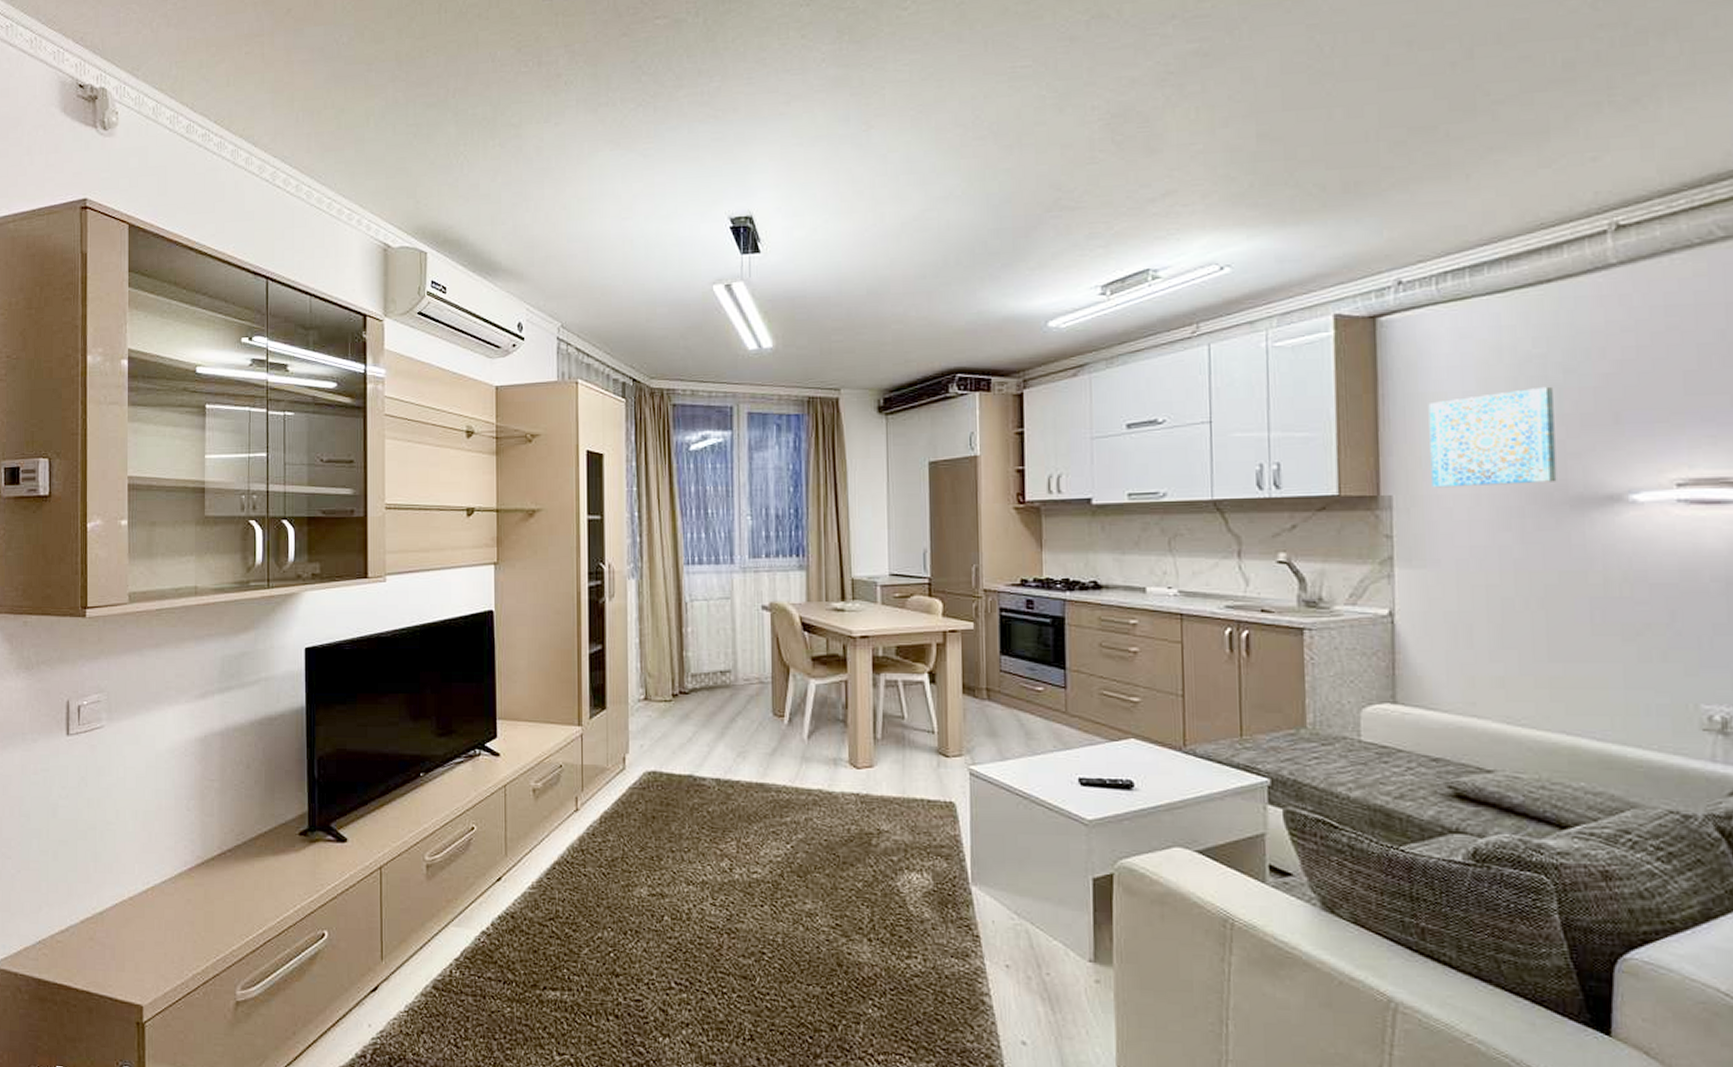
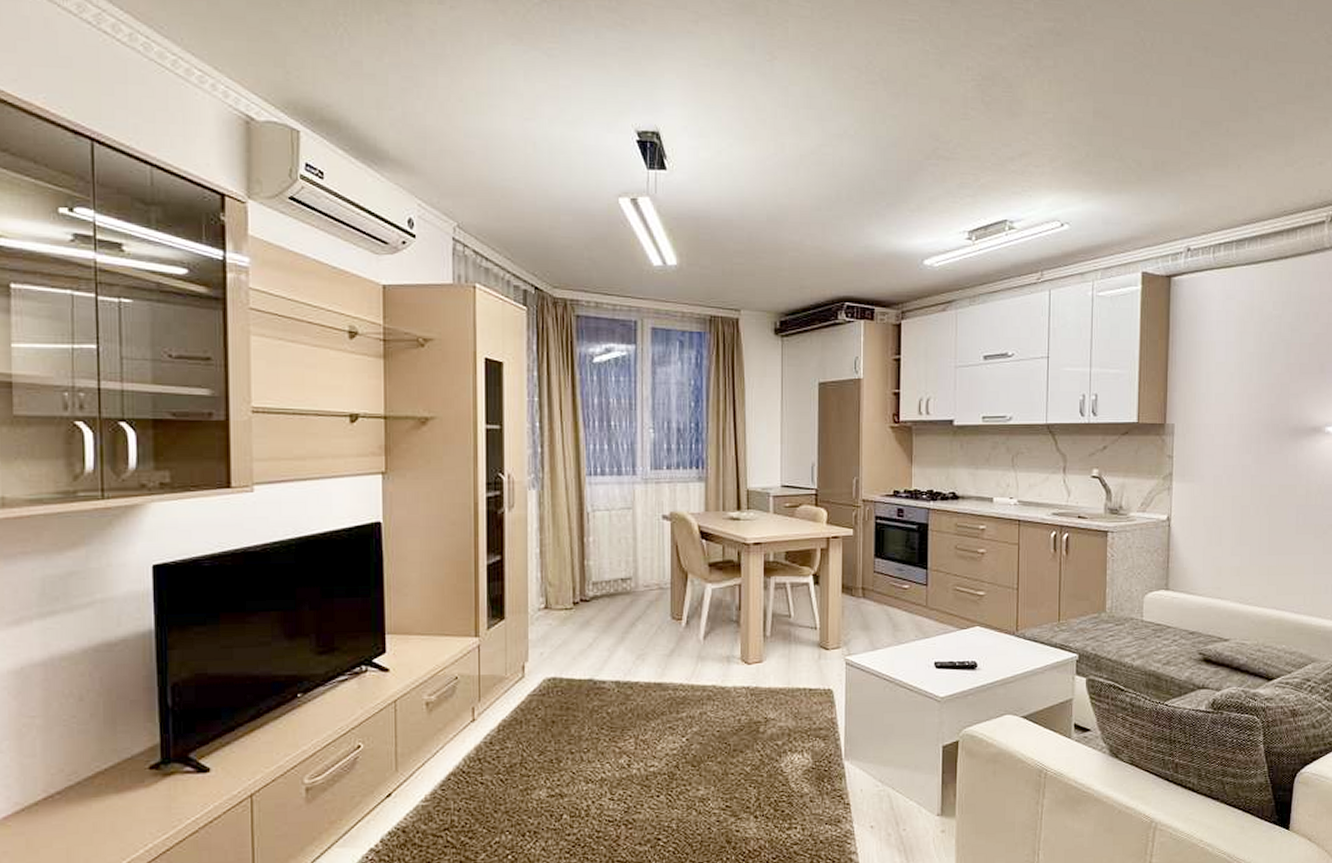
wall art: present [1428,386,1557,488] -> none [1201,341,1284,418]

